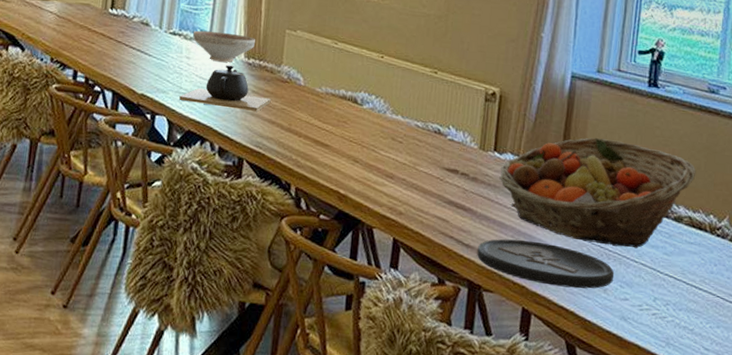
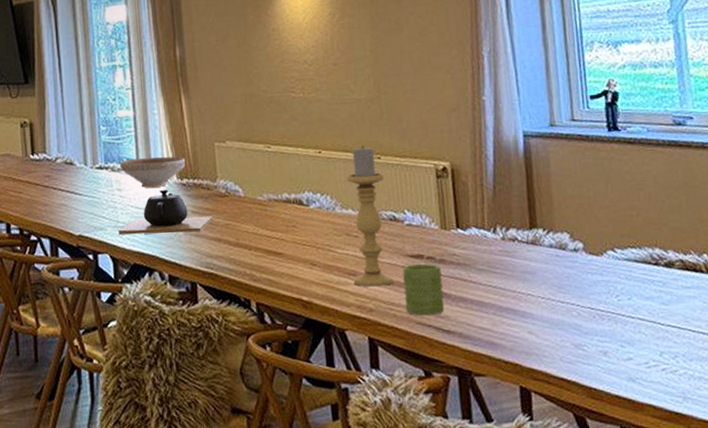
candle holder: none [389,58,438,193] -> present [346,145,394,287]
mug: none [432,177,473,229] -> present [402,263,445,316]
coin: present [477,238,615,289] -> none [459,314,612,358]
fruit basket: present [499,138,696,249] -> none [467,194,679,306]

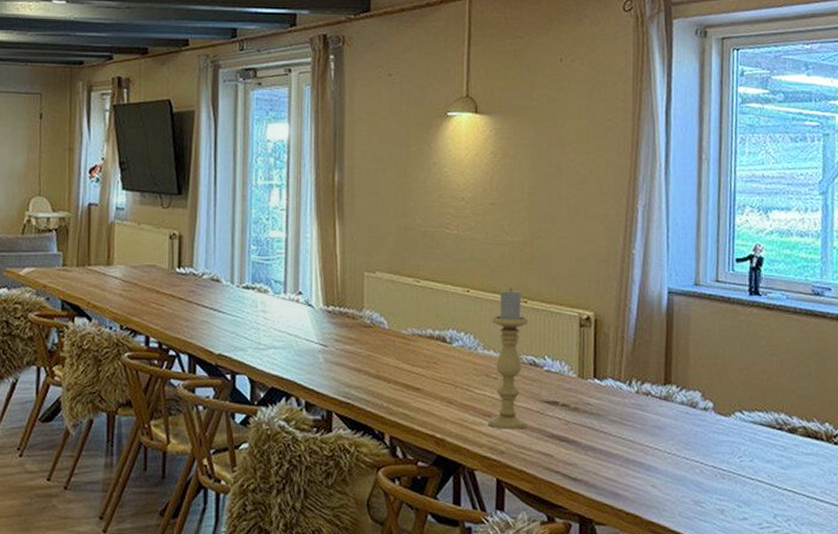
teapot: present [118,189,213,235] -> none [259,314,356,361]
decorative bowl: present [119,156,186,188] -> none [266,281,334,312]
mug: present [402,263,445,316] -> none [535,410,575,462]

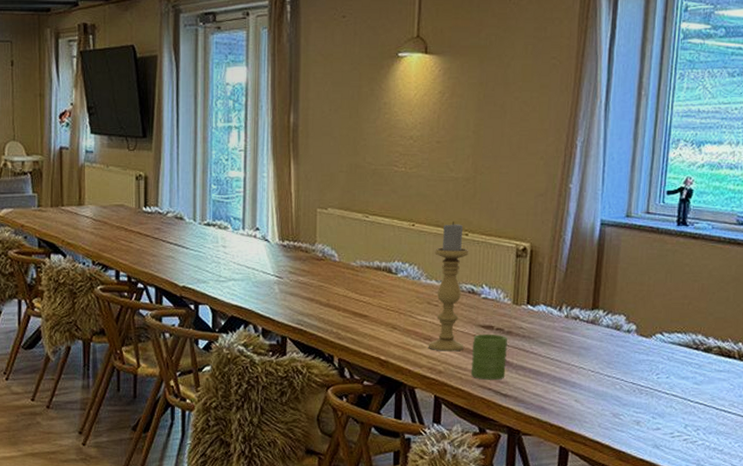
mug: none [535,410,575,462] -> present [470,333,508,380]

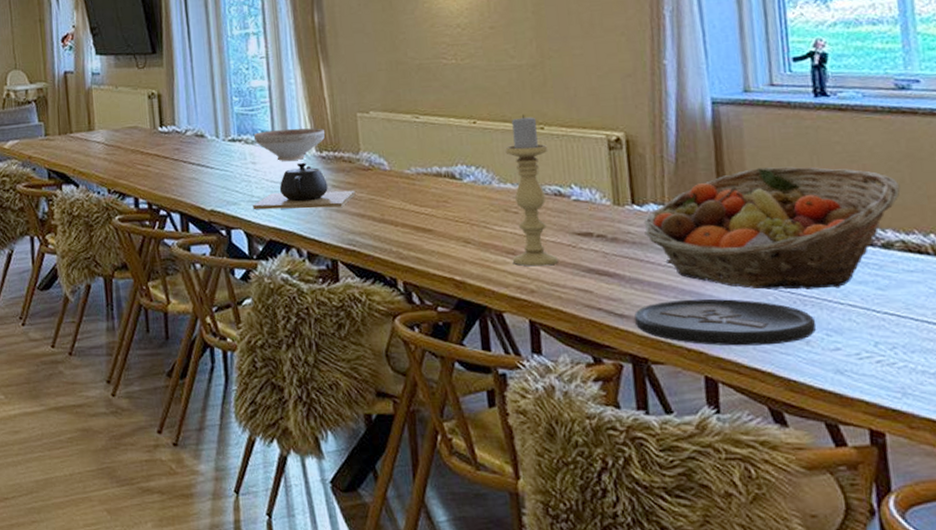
teapot: none [220,249,308,291] -> present [253,162,356,210]
decorative bowl: none [226,218,289,247] -> present [253,128,326,161]
mug: present [470,333,508,380] -> none [568,242,618,298]
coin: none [515,384,647,424] -> present [634,298,816,346]
fruit basket: none [533,281,725,382] -> present [643,166,901,290]

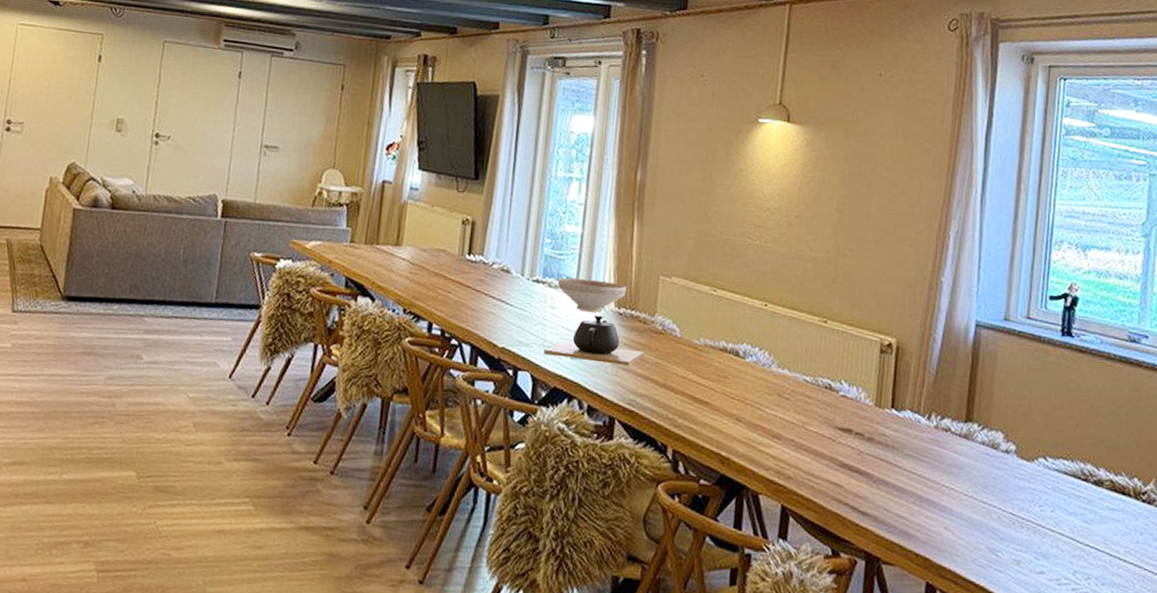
candle holder: present [505,115,559,267] -> none [776,306,828,455]
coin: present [634,298,816,346] -> none [875,505,1029,561]
fruit basket: present [643,166,901,290] -> none [897,393,1117,516]

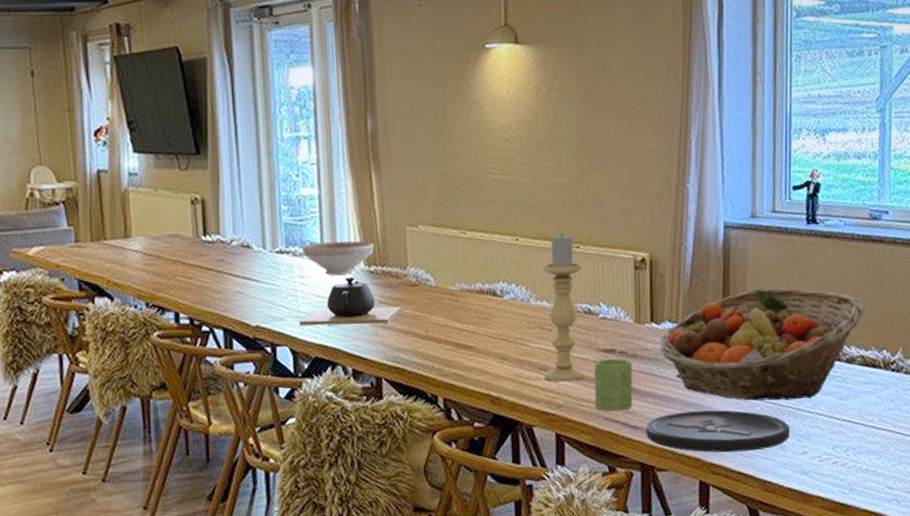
candle holder: none [776,306,828,455] -> present [543,233,585,382]
mug: none [824,437,869,494] -> present [594,358,633,412]
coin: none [875,505,1029,561] -> present [646,410,791,453]
fruit basket: none [897,393,1117,516] -> present [659,288,865,401]

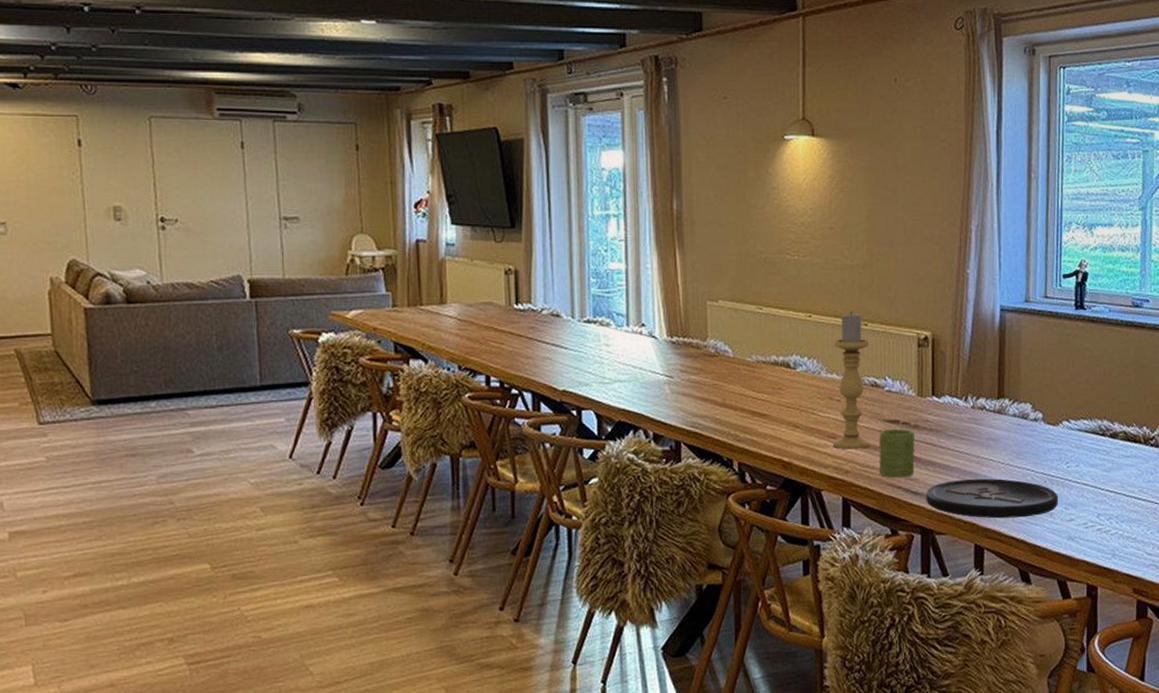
teapot: present [299,276,402,326] -> none [604,346,701,392]
decorative bowl: present [301,241,375,275] -> none [608,313,677,344]
fruit basket: present [659,288,865,401] -> none [940,367,1127,471]

